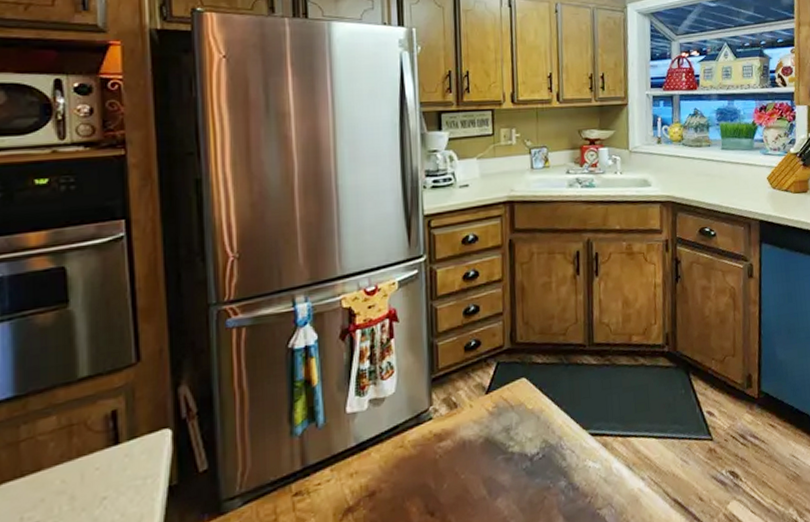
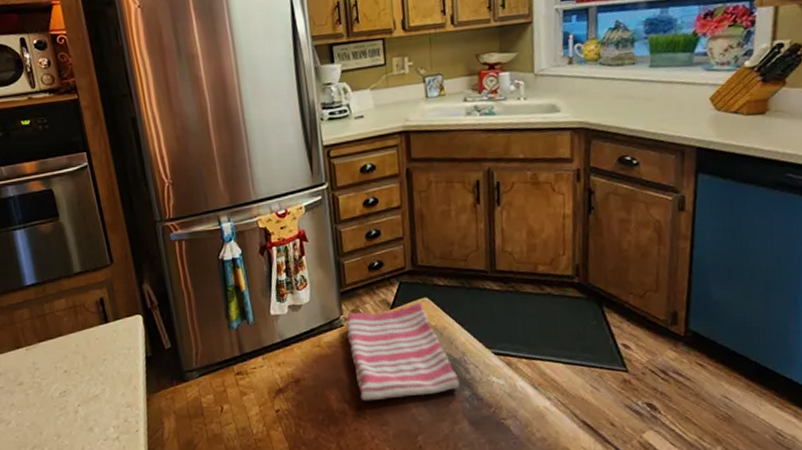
dish towel: none [436,384,555,510] -> present [346,302,460,401]

